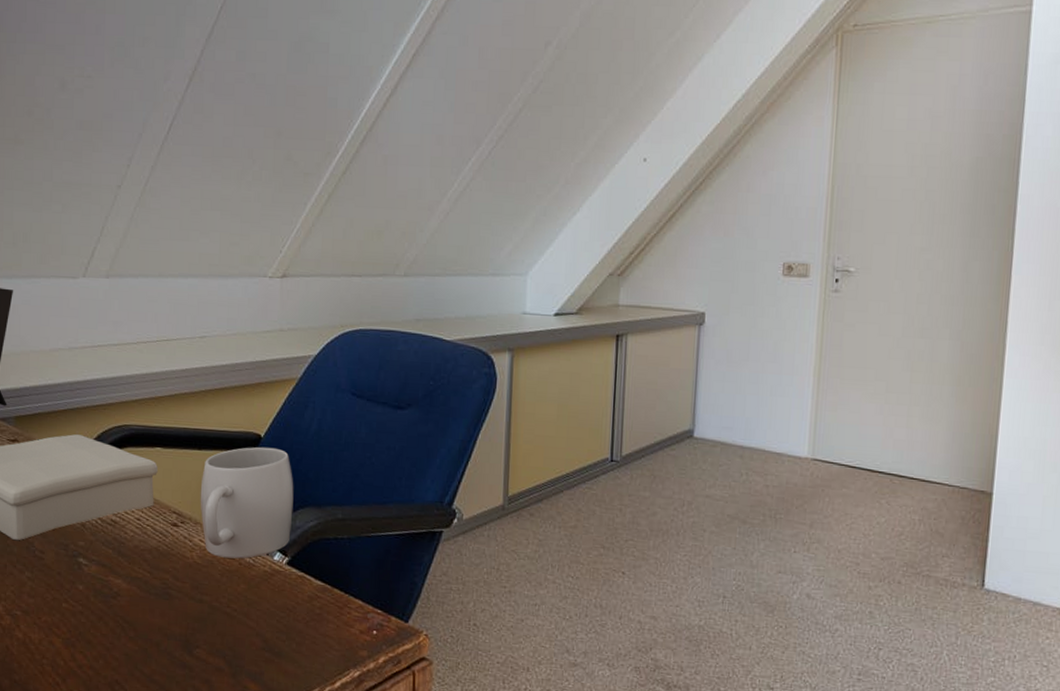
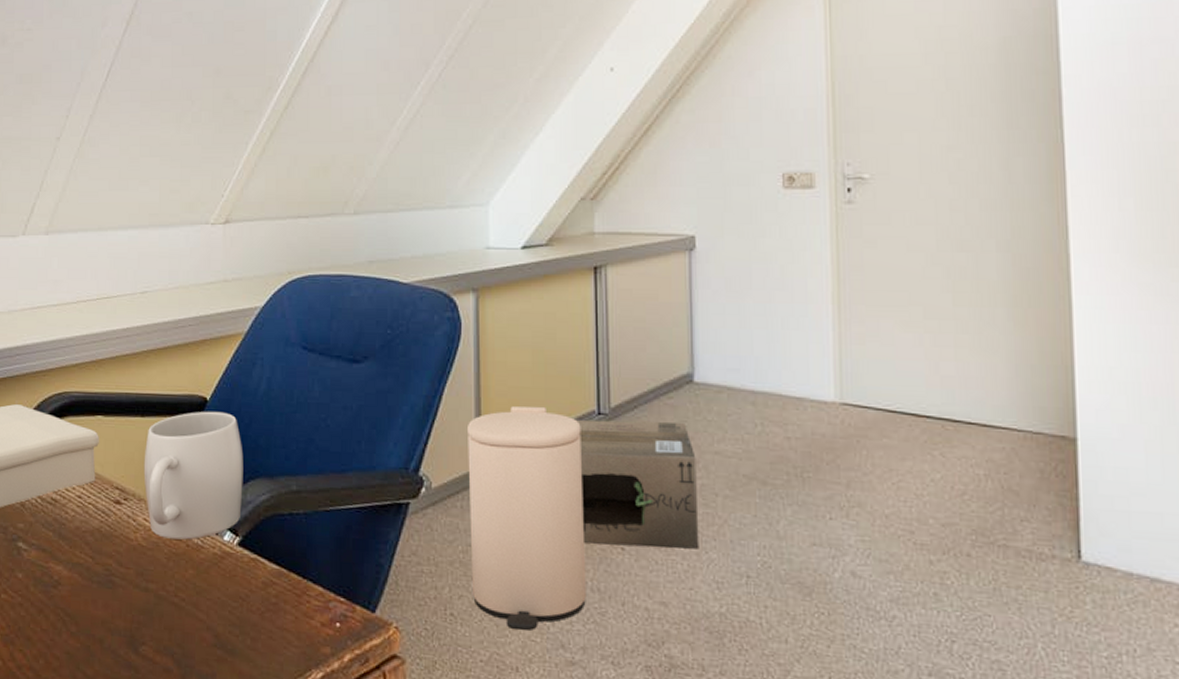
pedal bin: none [493,452,596,639] -> present [466,405,586,631]
cardboard box: none [590,465,690,575] -> present [576,419,699,549]

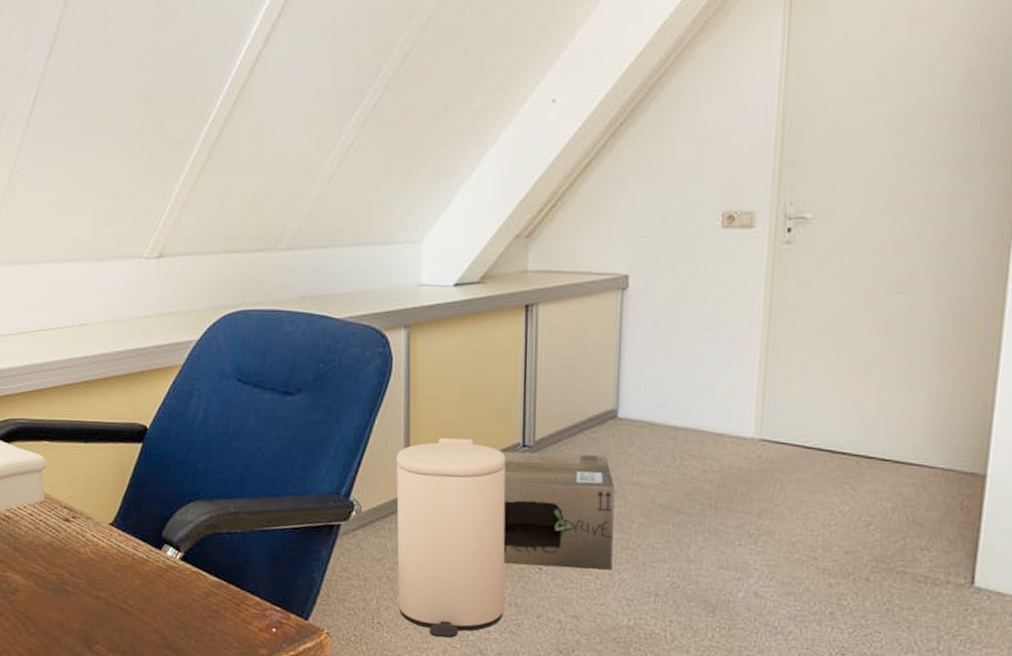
mug: present [143,411,244,540] -> none [89,438,184,555]

